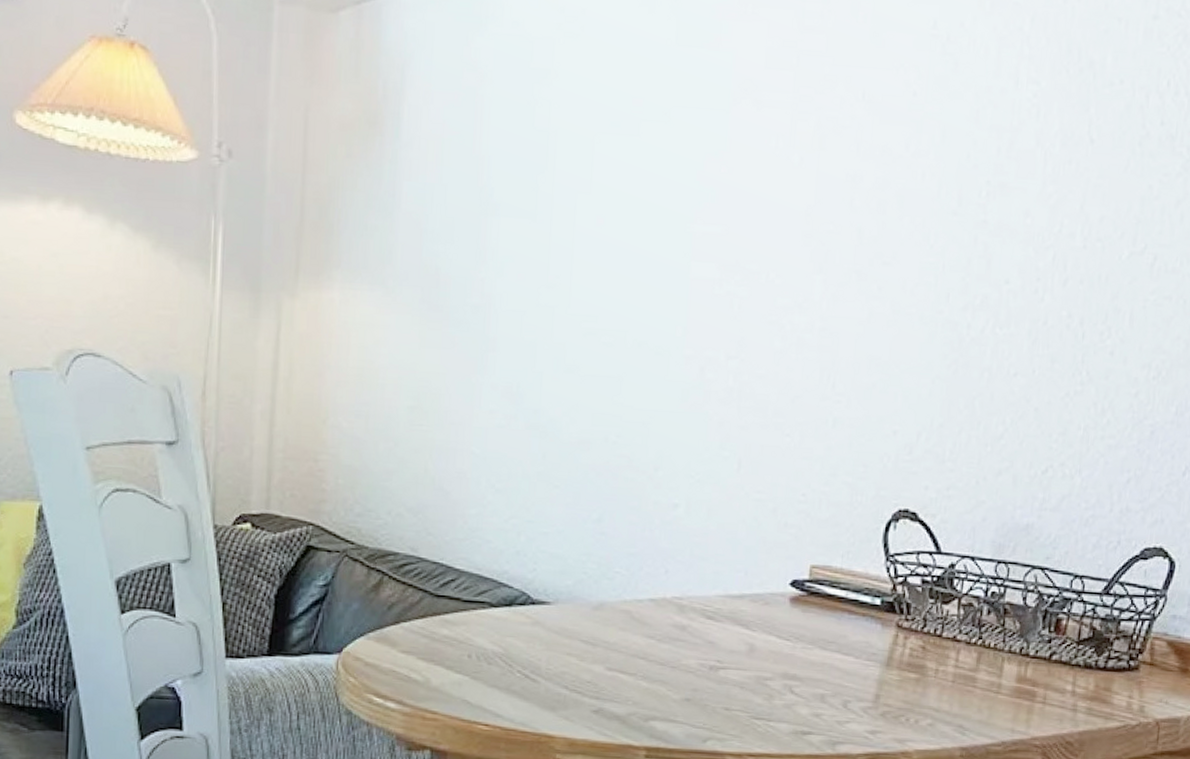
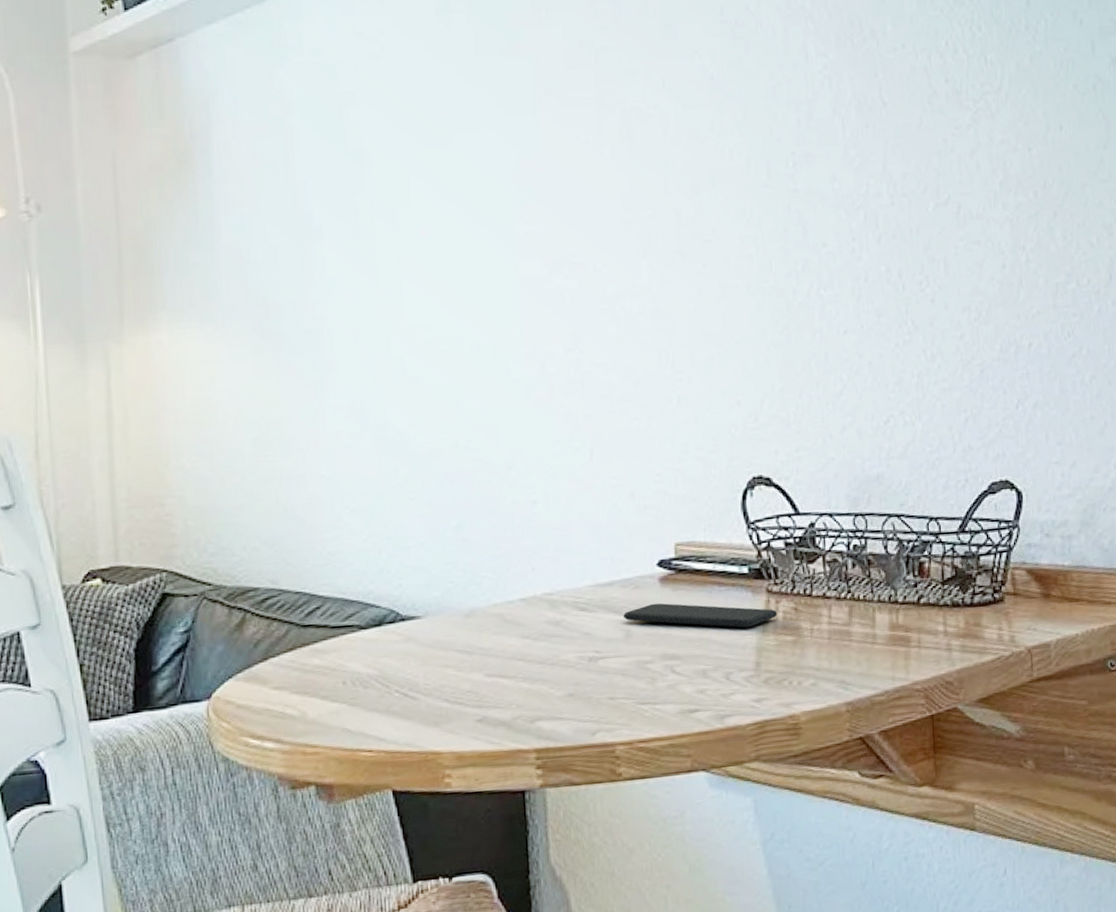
smartphone: none [750,622,905,659] -> present [623,603,778,628]

